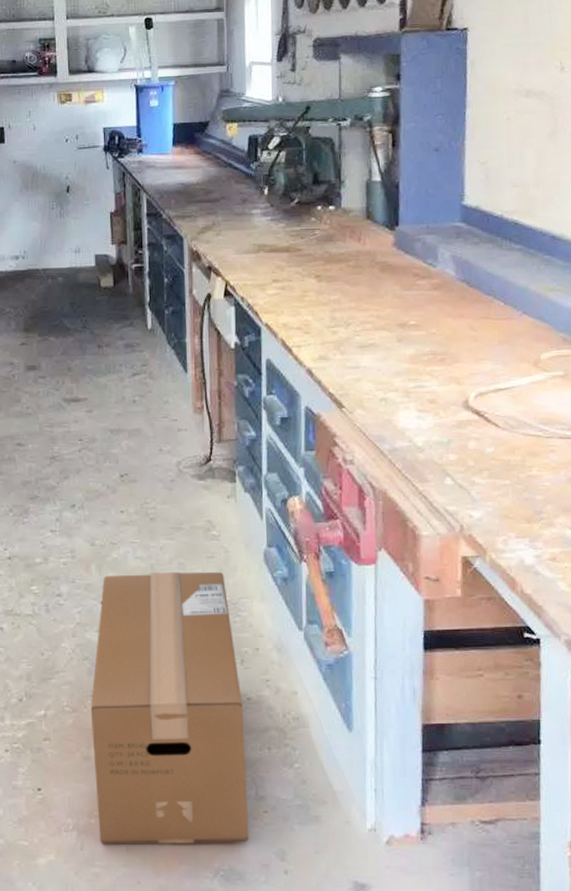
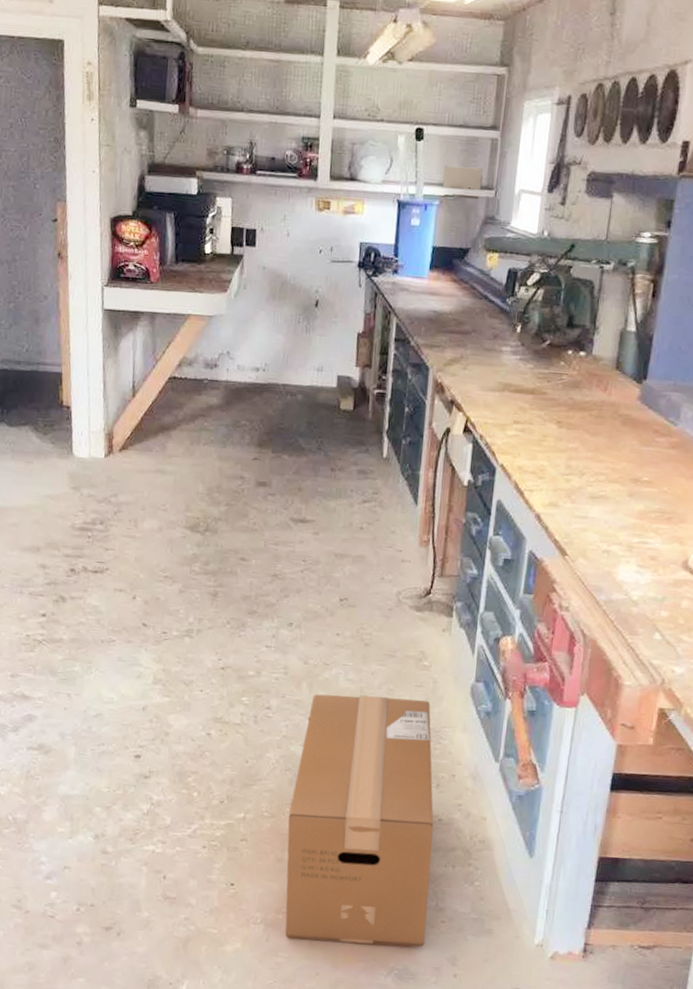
box: none [175,47,214,77] -> present [442,165,483,200]

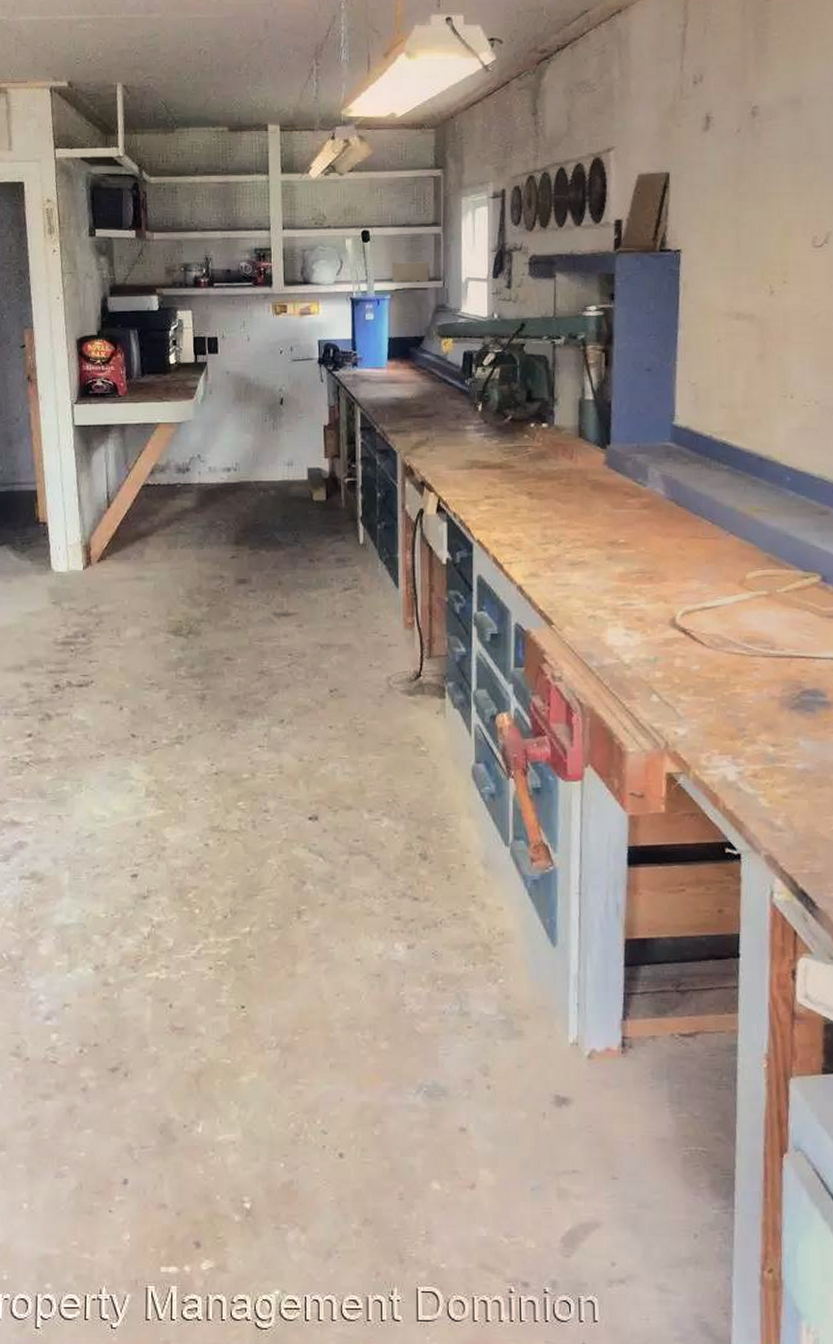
box: present [285,694,434,947] -> none [296,787,453,1062]

